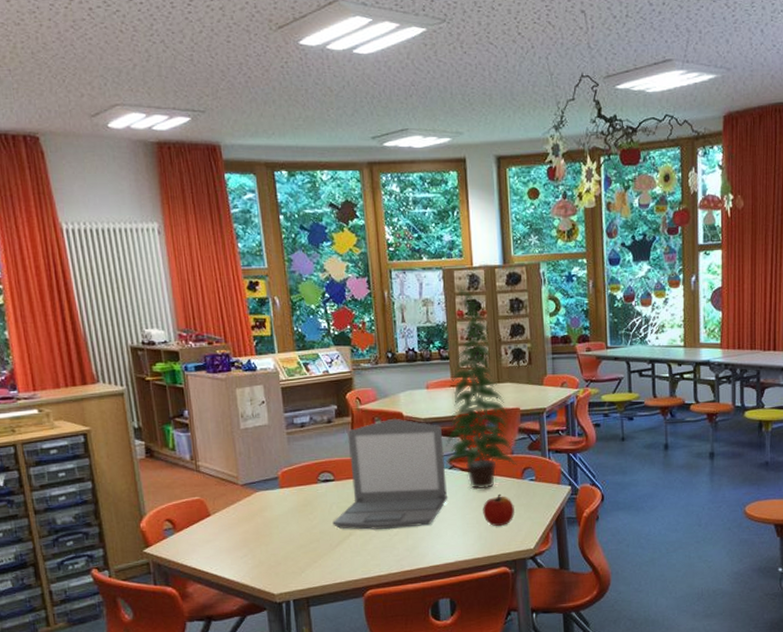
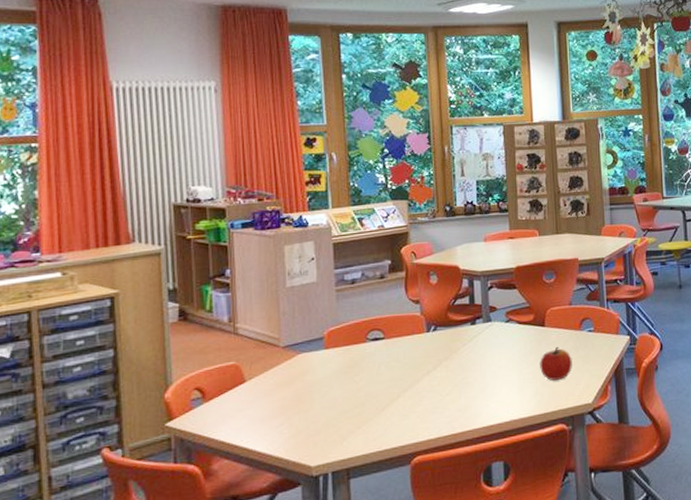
laptop: present [332,418,448,530] -> none [380,271,504,391]
plant: present [445,287,517,490] -> none [502,142,576,343]

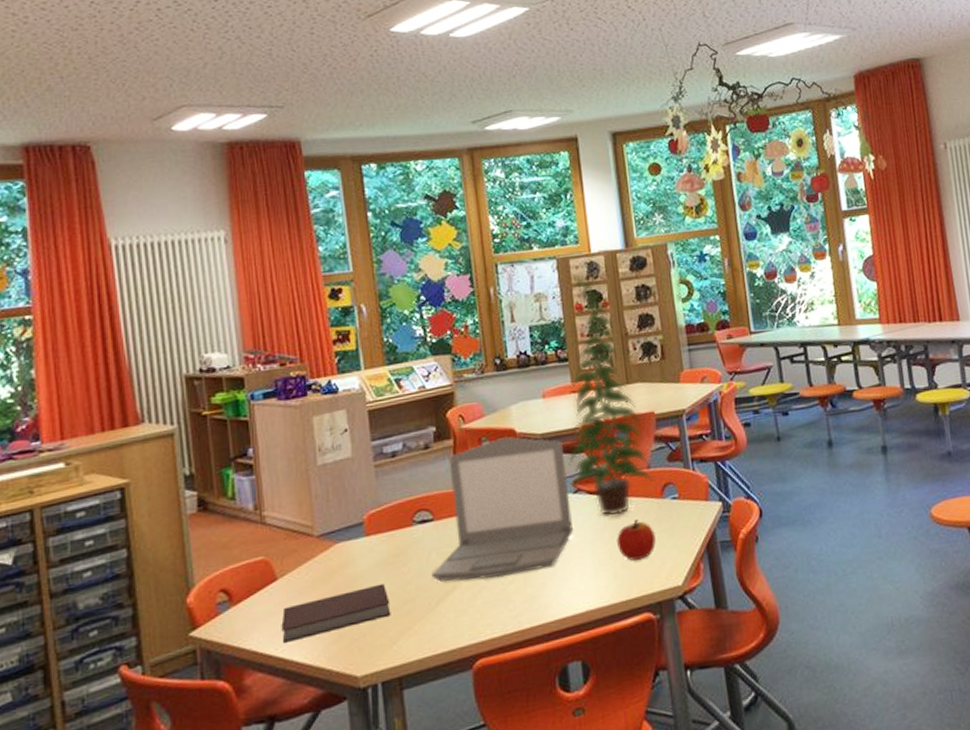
notebook: none [247,389,343,435] -> present [281,583,391,643]
laptop: none [380,271,504,391] -> present [431,436,574,582]
plant: none [502,142,576,343] -> present [568,277,656,517]

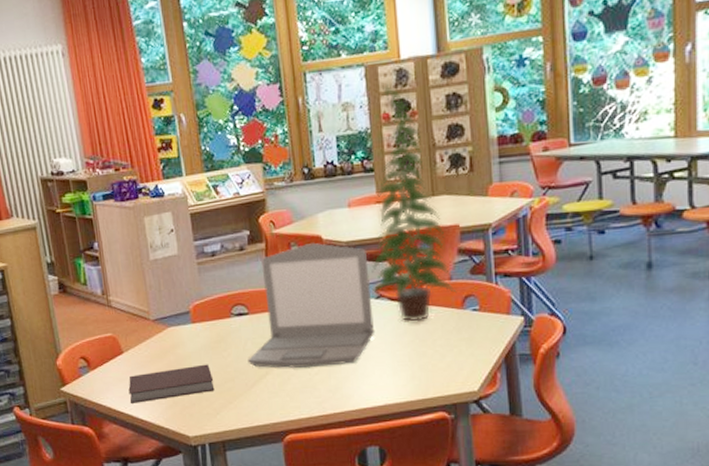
apple: present [617,518,656,561] -> none [416,326,454,364]

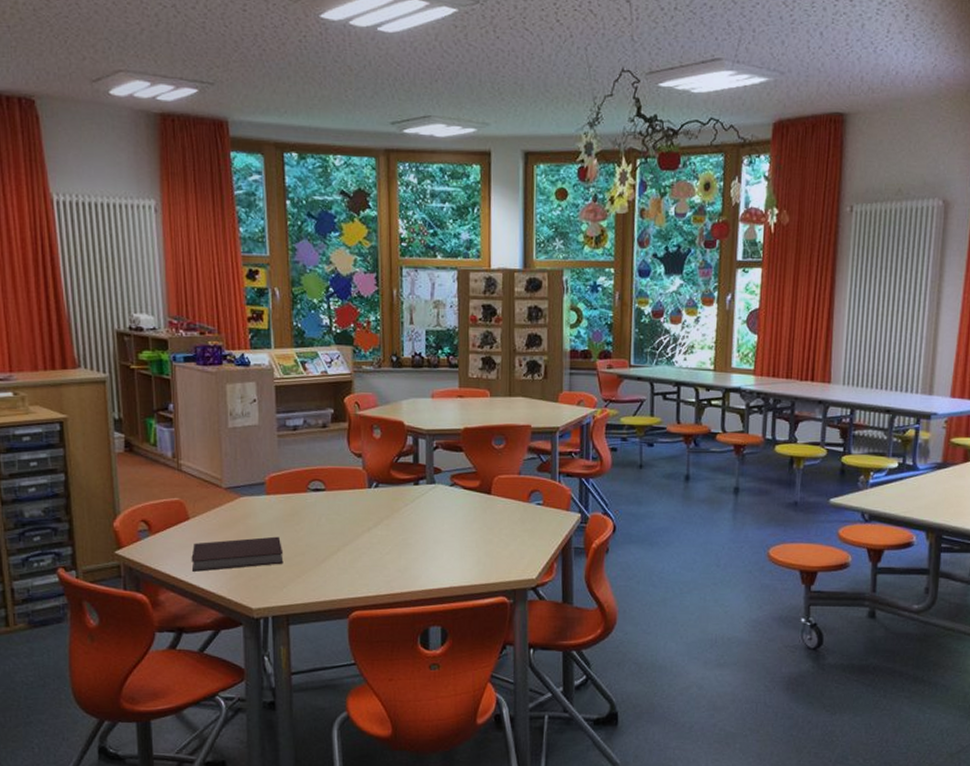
laptop: present [248,242,375,368] -> none [320,427,447,548]
plant: present [371,85,457,322] -> none [447,290,524,511]

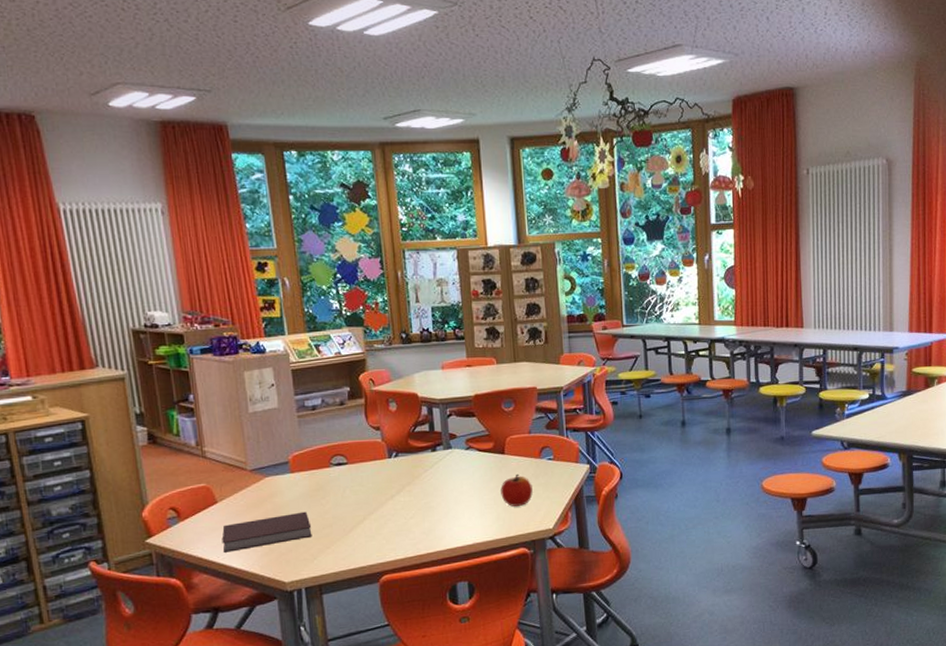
apple: none [483,516,518,551] -> present [500,473,533,507]

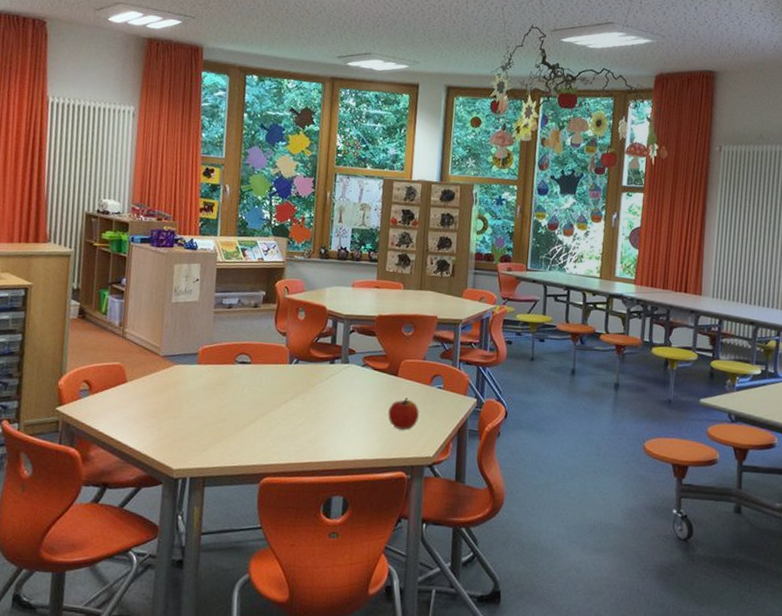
notebook: present [222,511,312,553] -> none [123,402,207,432]

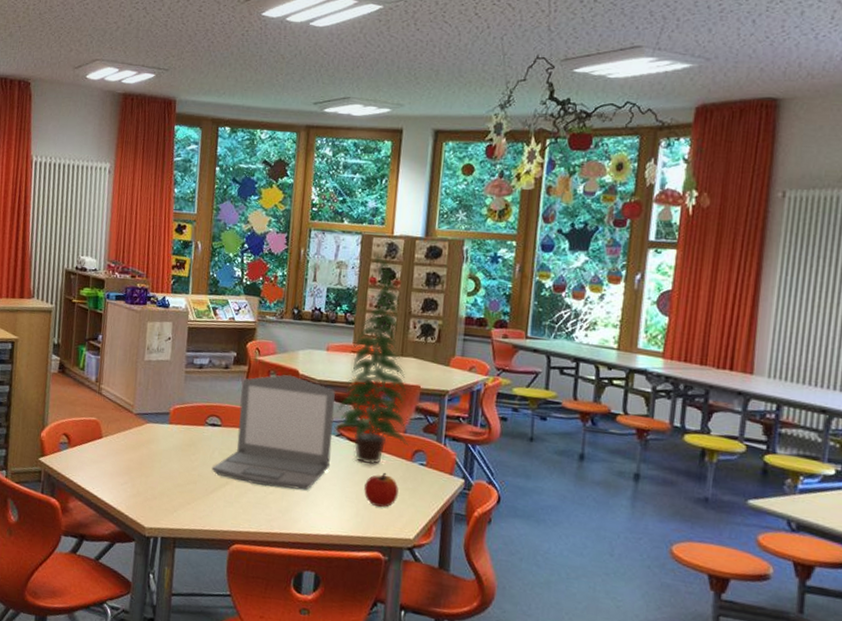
laptop: none [241,311,361,420] -> present [212,374,335,491]
plant: none [359,197,428,391] -> present [333,254,409,465]

